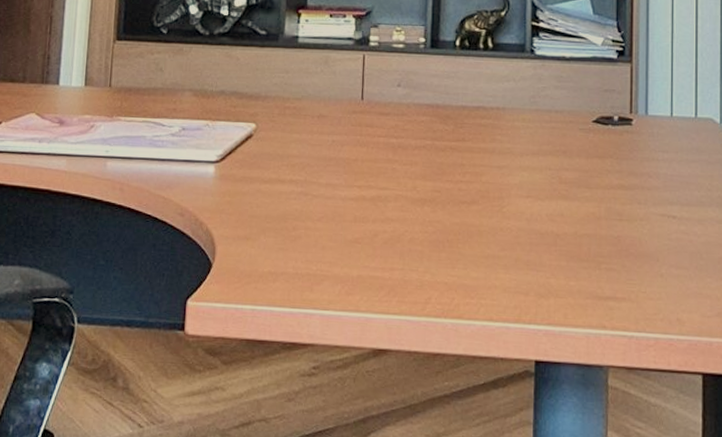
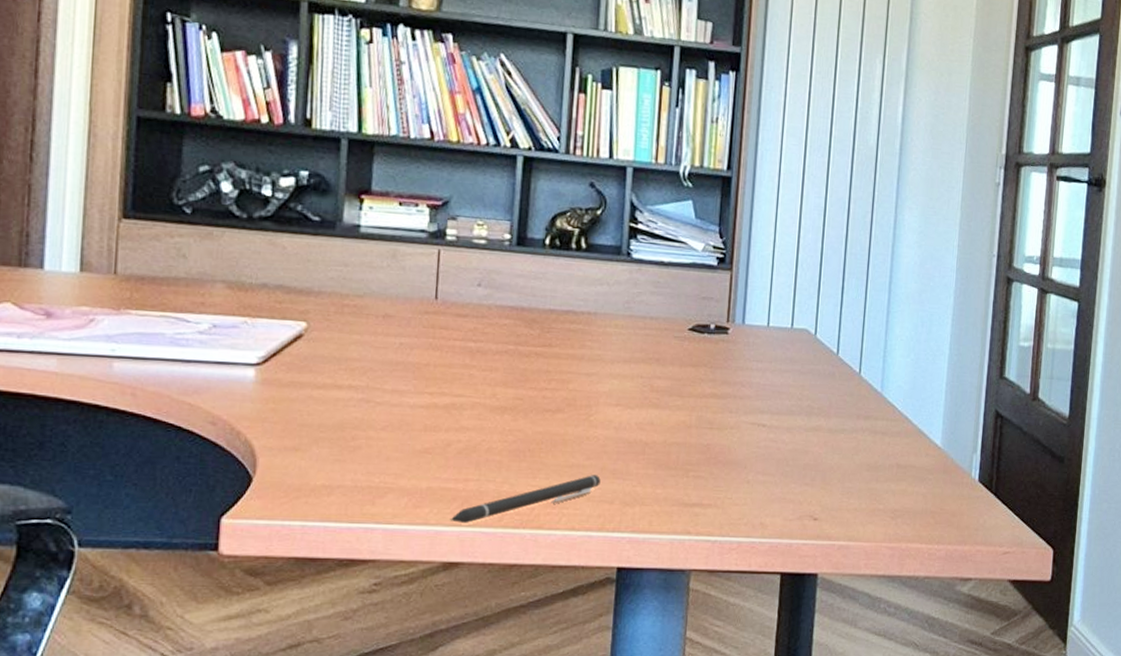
pen: none [378,266,515,311] -> present [449,475,601,523]

